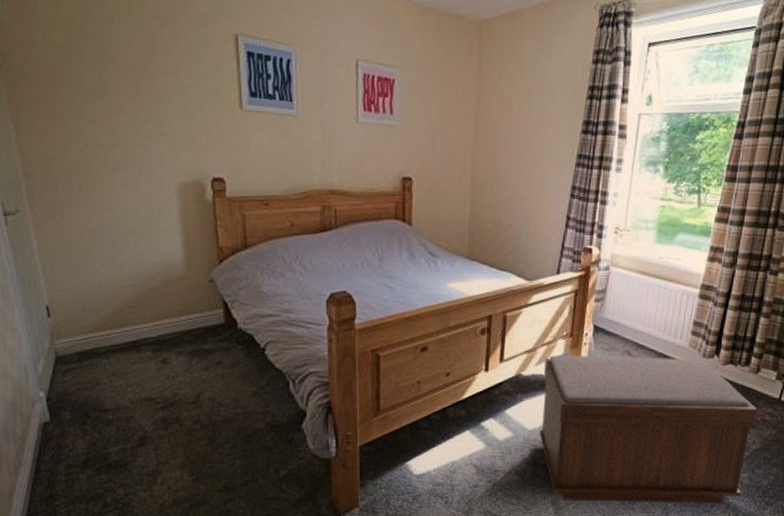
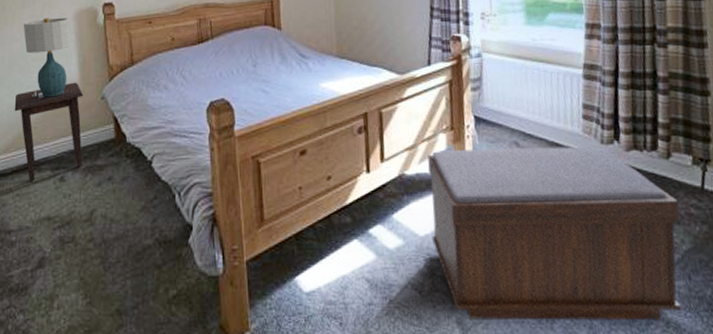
side table: none [106,261,189,362] -> present [14,82,84,182]
table lamp: none [114,187,174,276] -> present [23,18,71,98]

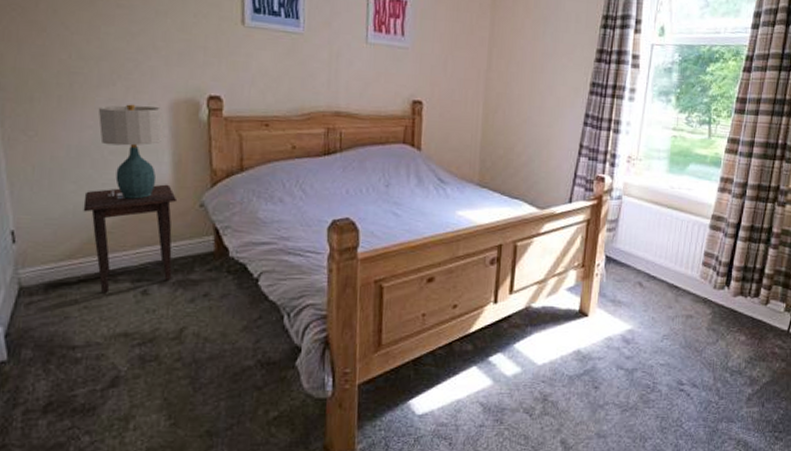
bench: present [428,146,681,321] -> none [549,286,767,440]

